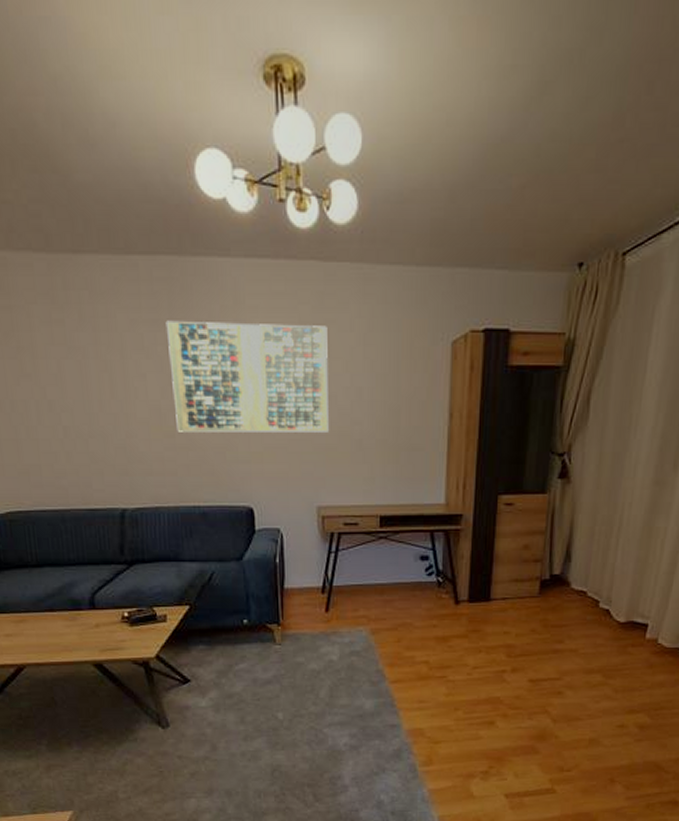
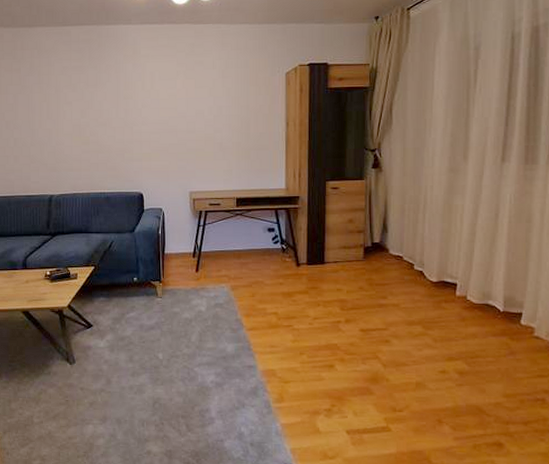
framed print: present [165,320,328,432] -> none [87,66,198,141]

